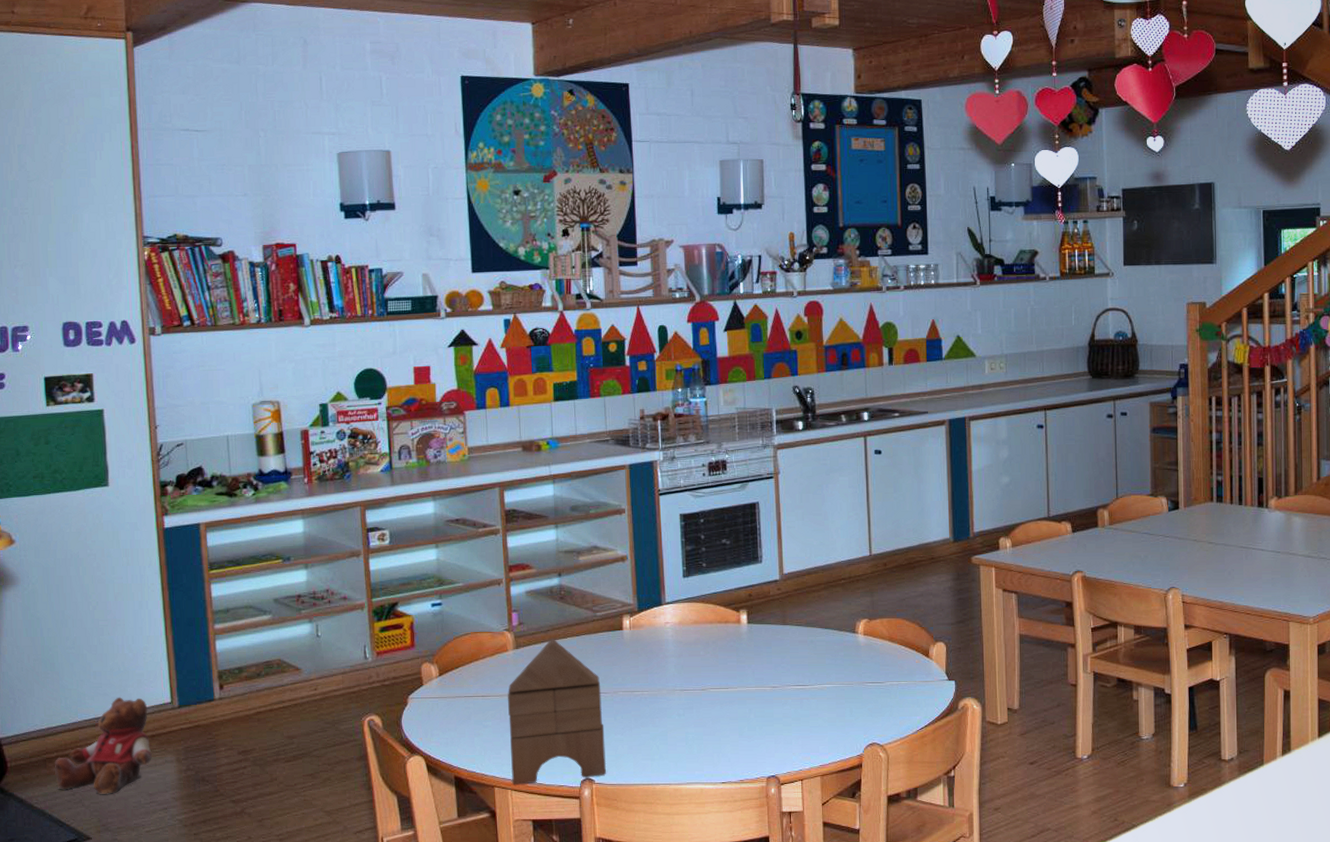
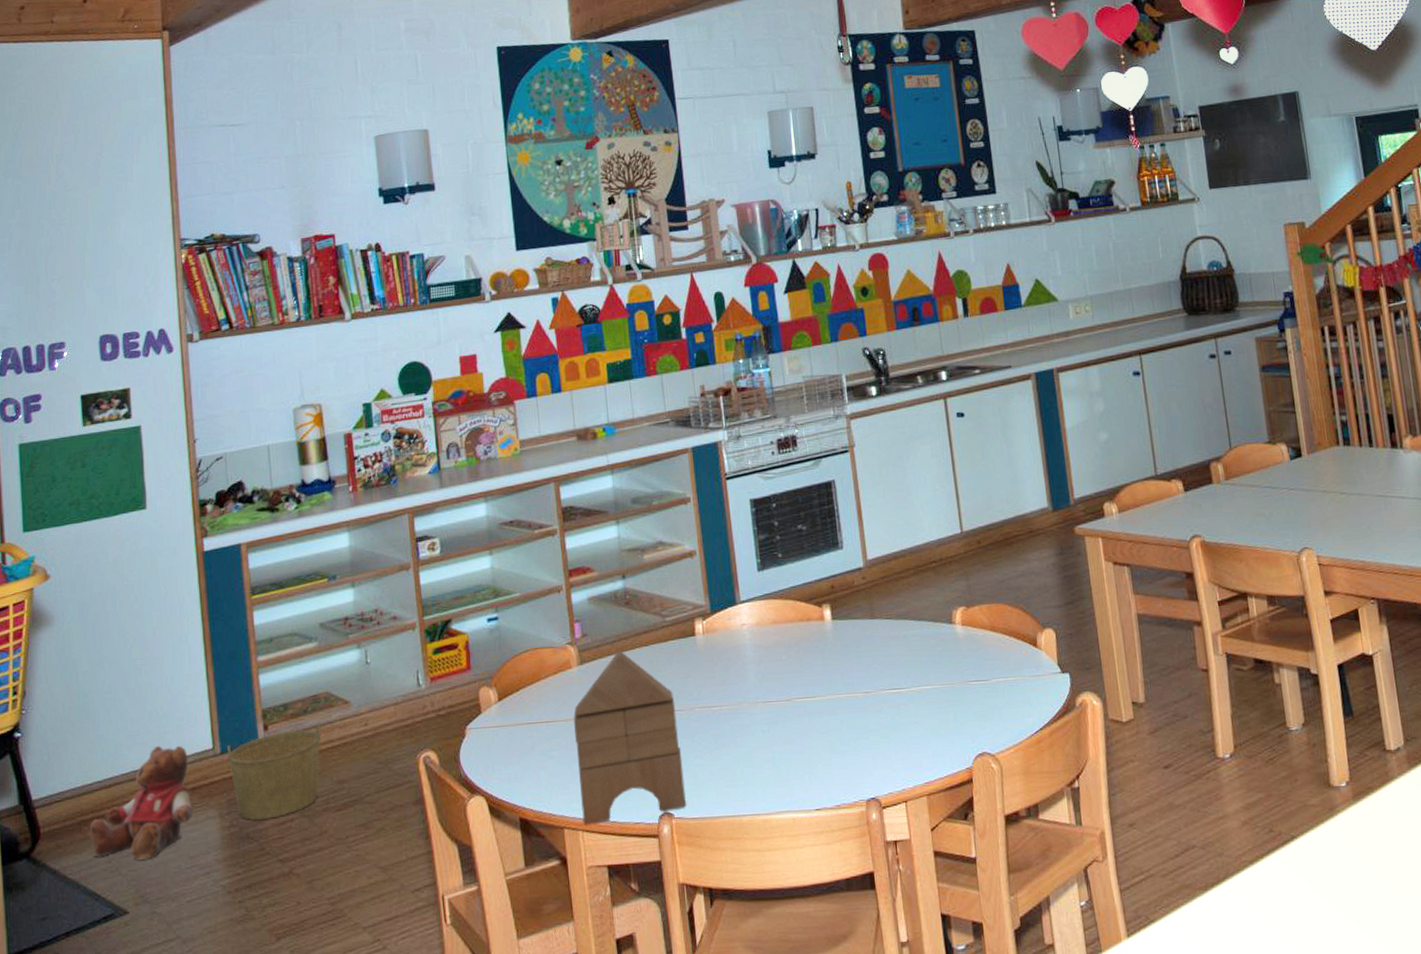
basket: none [185,687,274,767] -> present [227,724,321,821]

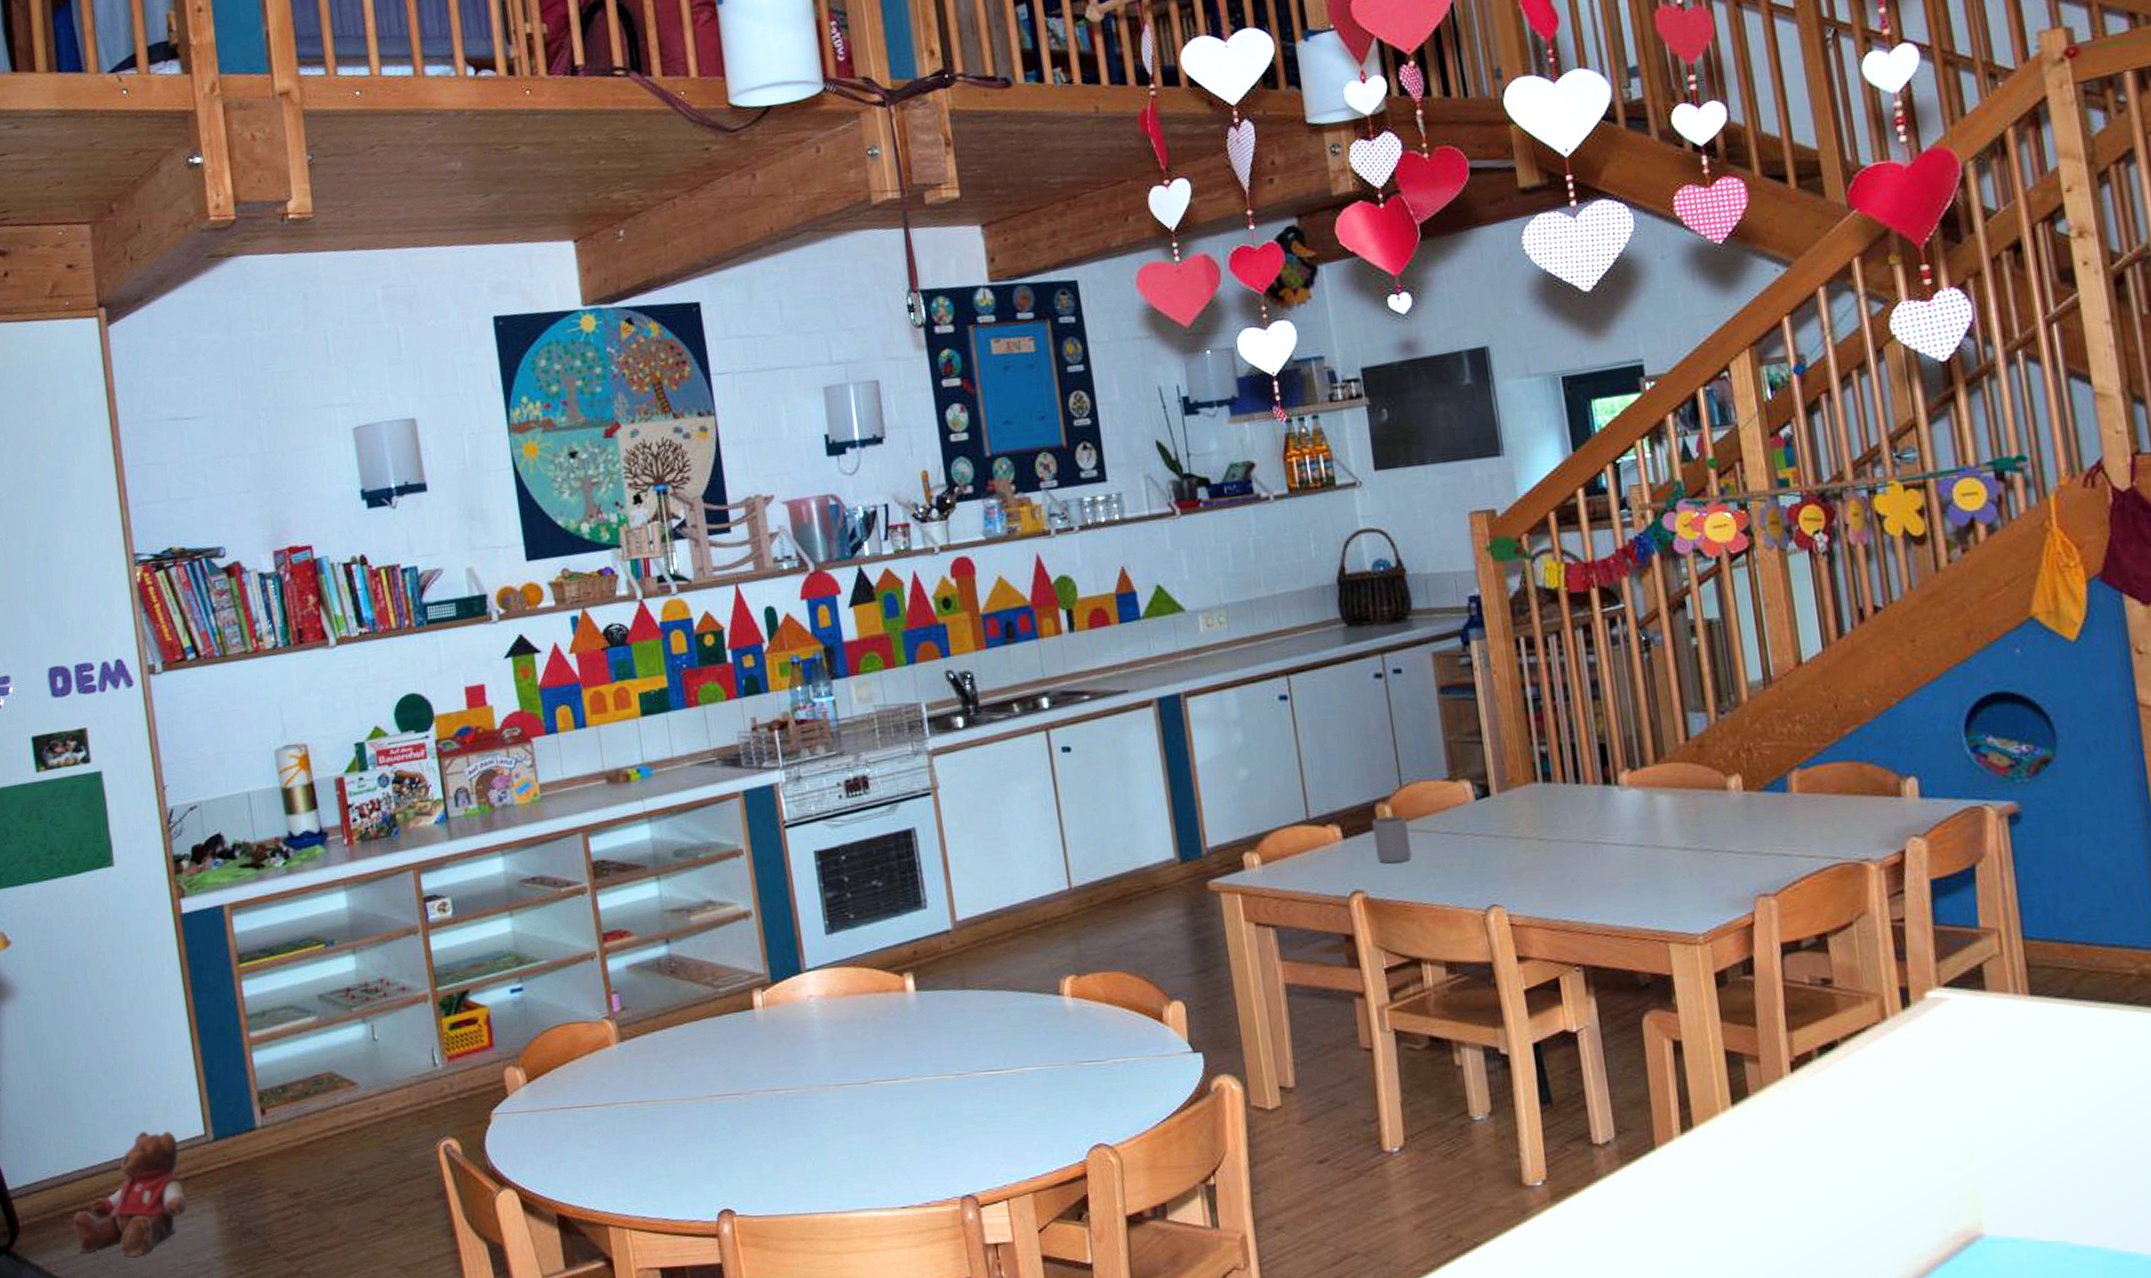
basket: present [227,724,321,821] -> none [221,1108,327,1215]
toy blocks: present [573,649,686,824] -> none [614,1025,749,1222]
cup: none [1207,472,1240,513] -> present [1372,815,1412,864]

